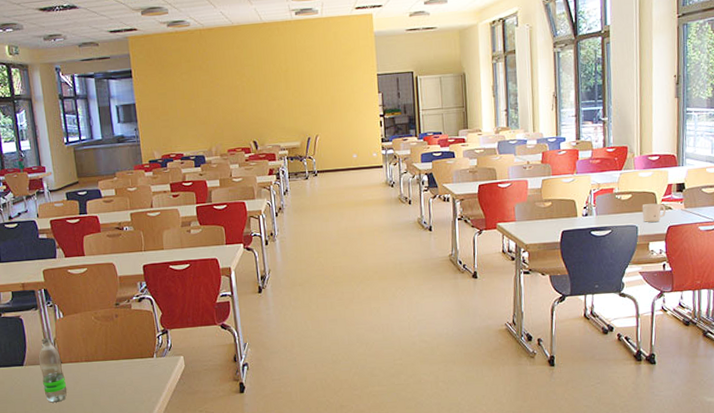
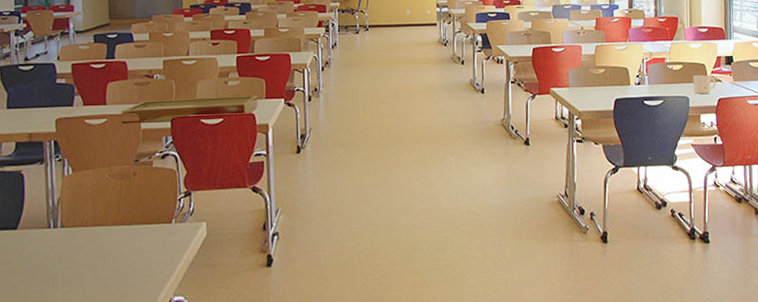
bottle: present [38,337,68,403] -> none [36,196,66,275]
tray: none [98,241,220,272] -> present [121,94,258,124]

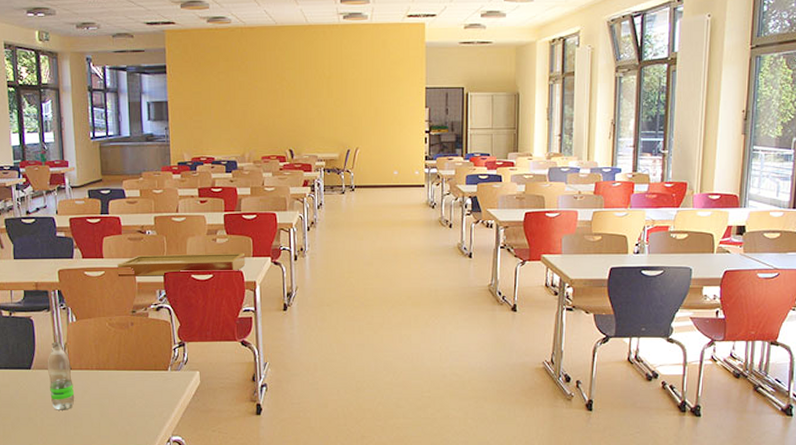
bottle: none [36,196,66,275] -> present [47,341,75,410]
mug: present [692,75,716,95] -> none [697,245,723,266]

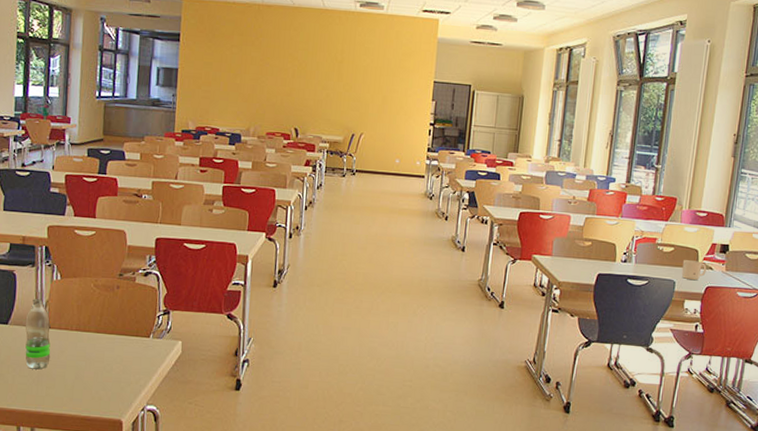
tray: present [117,252,246,277] -> none [108,219,241,245]
mug: none [697,245,723,266] -> present [681,260,707,281]

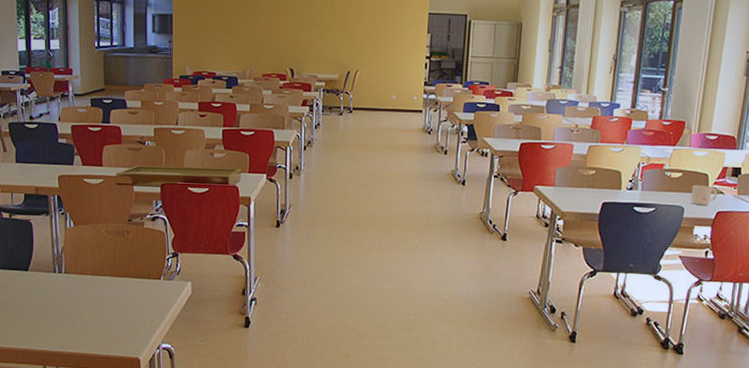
bottle: present [25,298,51,370] -> none [44,245,69,313]
tray: none [108,219,241,245] -> present [116,165,242,187]

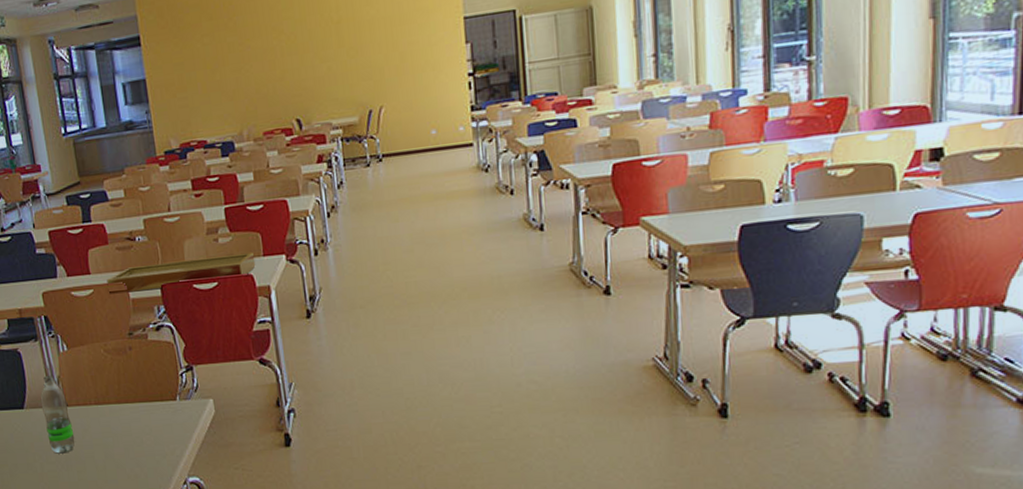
bottle: none [44,245,69,313] -> present [40,374,75,454]
mug: present [690,185,717,206] -> none [870,179,911,209]

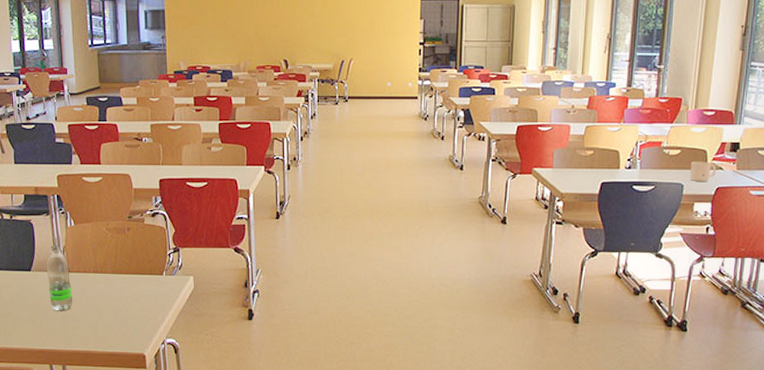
tray: present [106,252,256,294] -> none [114,161,240,183]
mug: none [870,179,911,209] -> present [689,162,716,182]

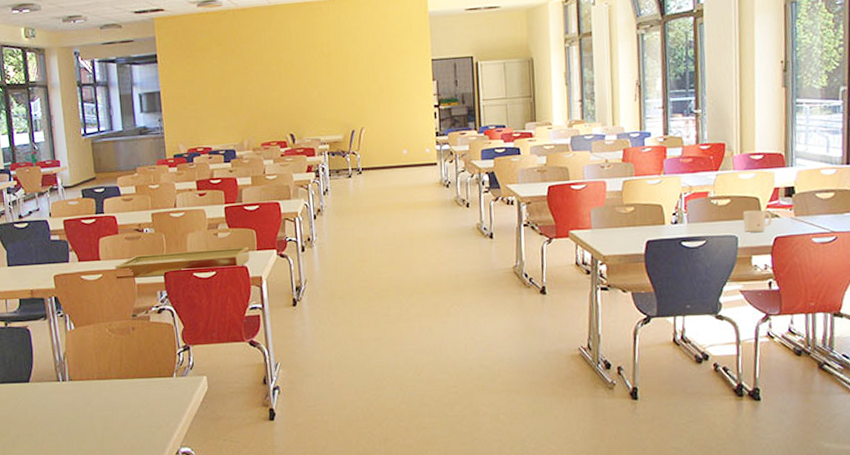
bottle: present [46,244,73,311] -> none [46,351,77,425]
tray: none [114,161,240,183] -> present [115,246,250,279]

